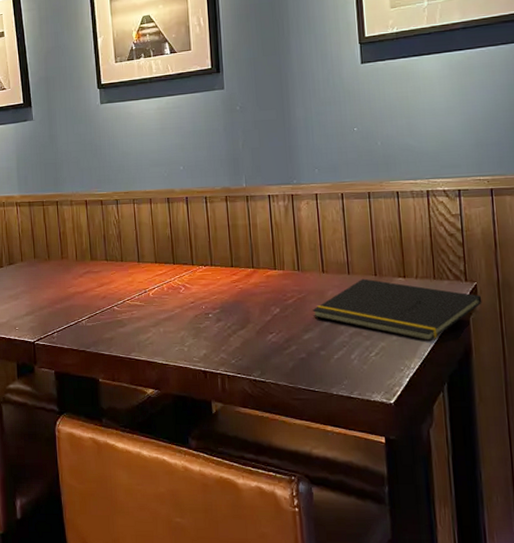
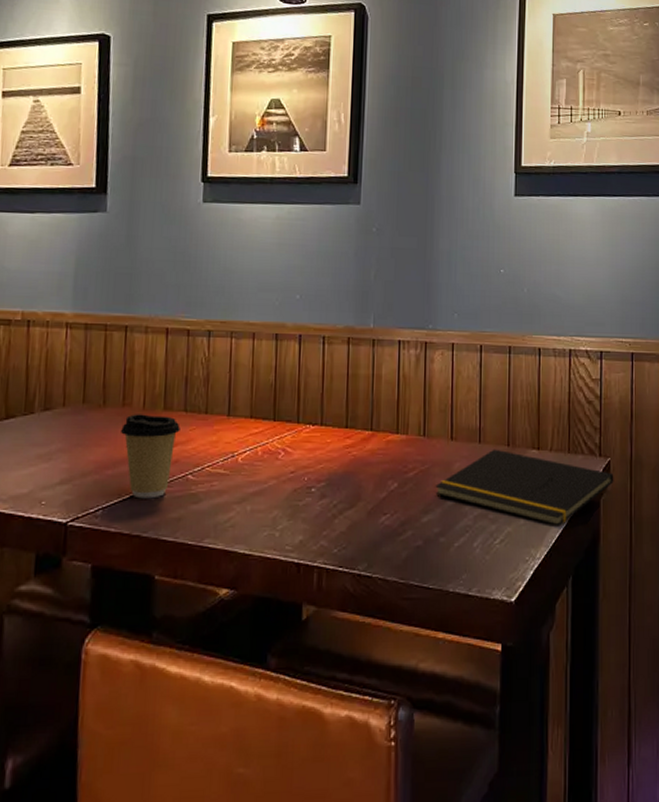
coffee cup: none [63,264,104,324] -> present [121,414,180,499]

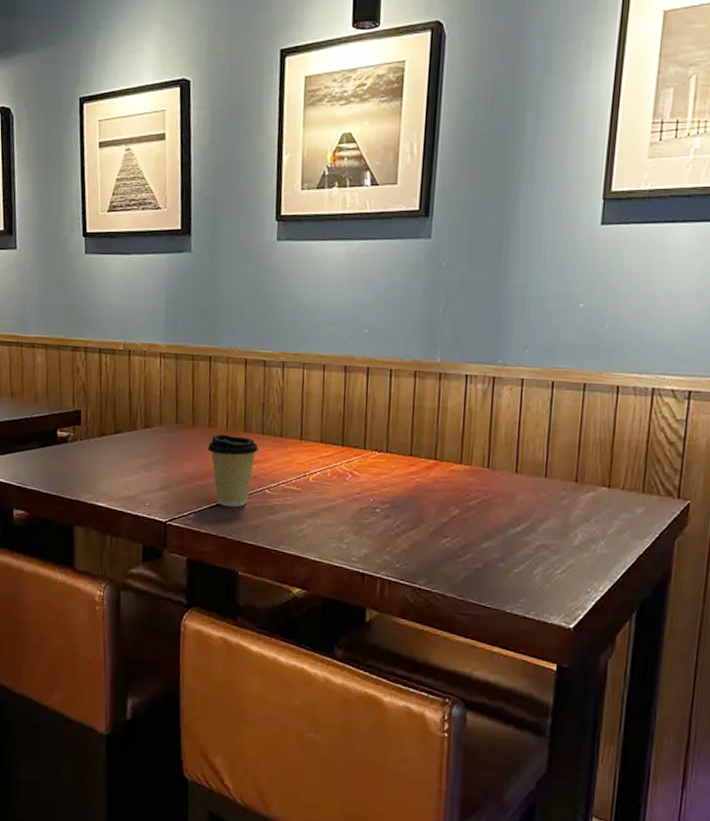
notepad: present [435,449,614,527] -> none [497,484,693,563]

